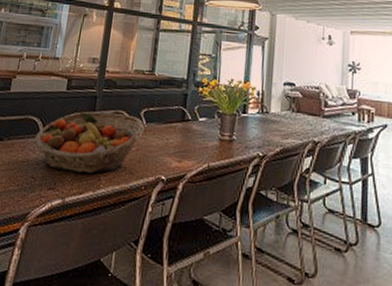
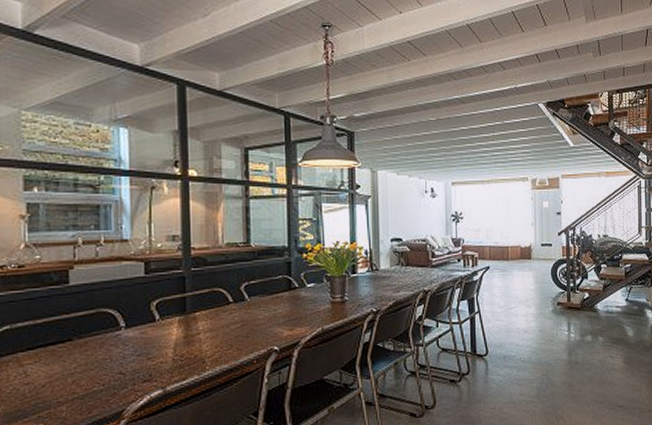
fruit basket: present [34,111,145,174] -> none [113,291,248,361]

